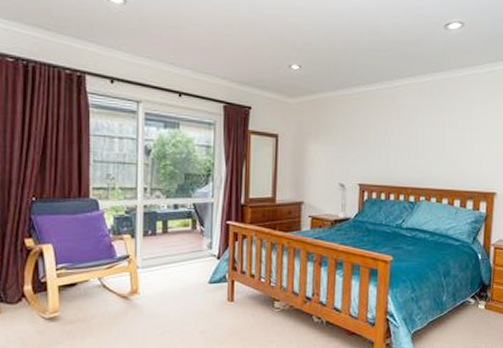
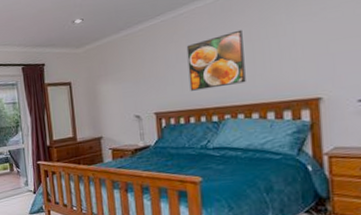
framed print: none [394,115,445,168] -> present [186,29,246,91]

